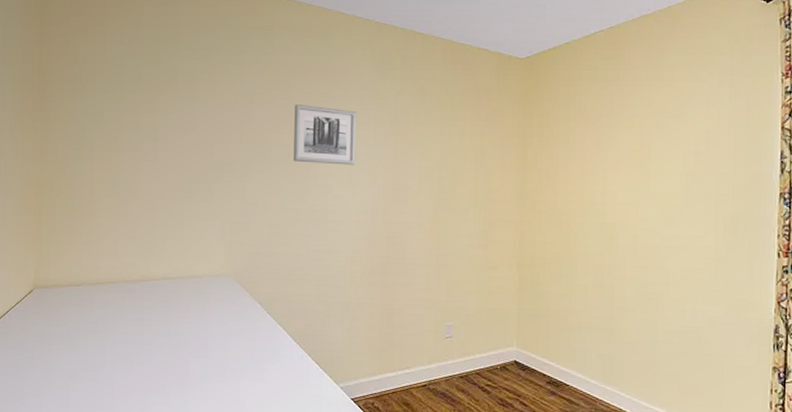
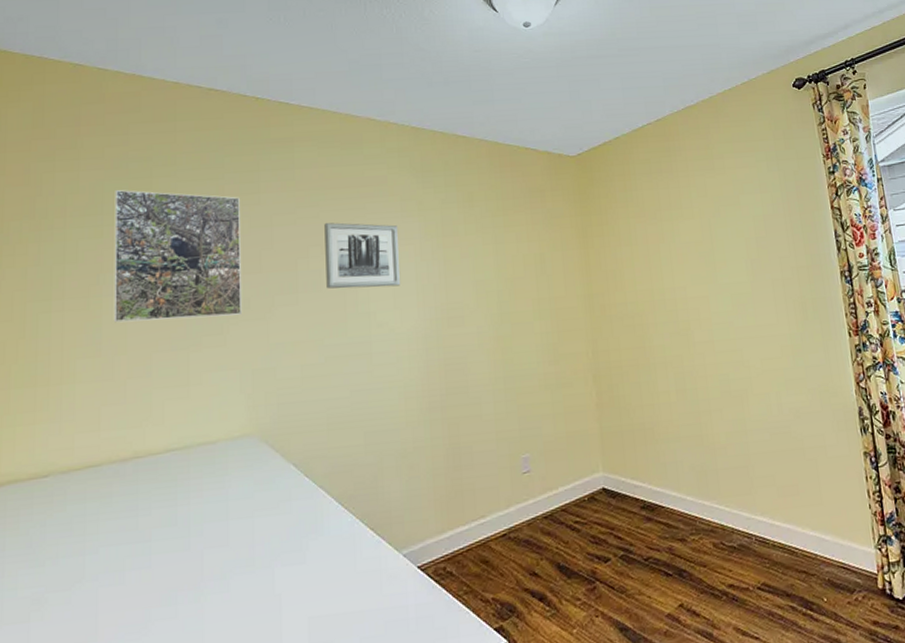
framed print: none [128,62,227,176] -> present [113,189,243,323]

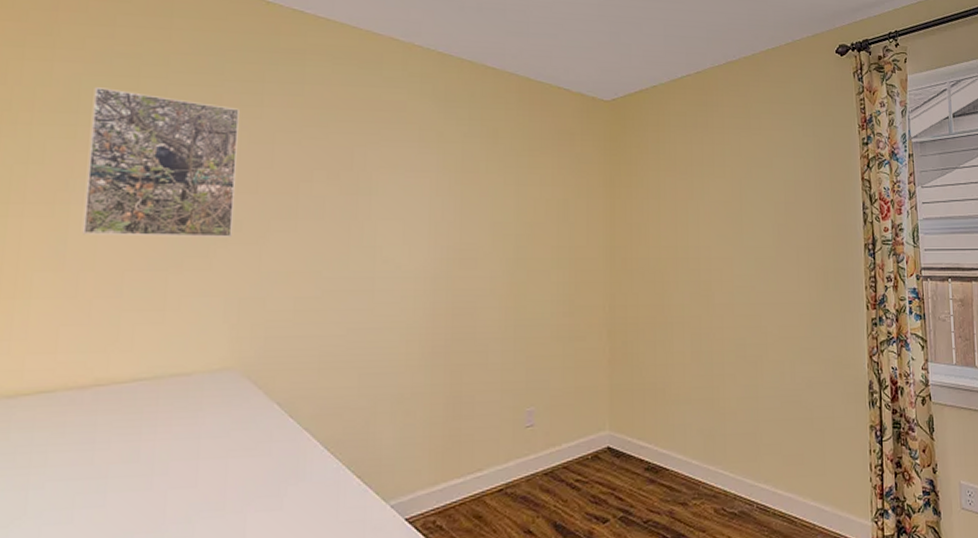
wall art: present [324,222,401,289] -> none [330,146,415,221]

